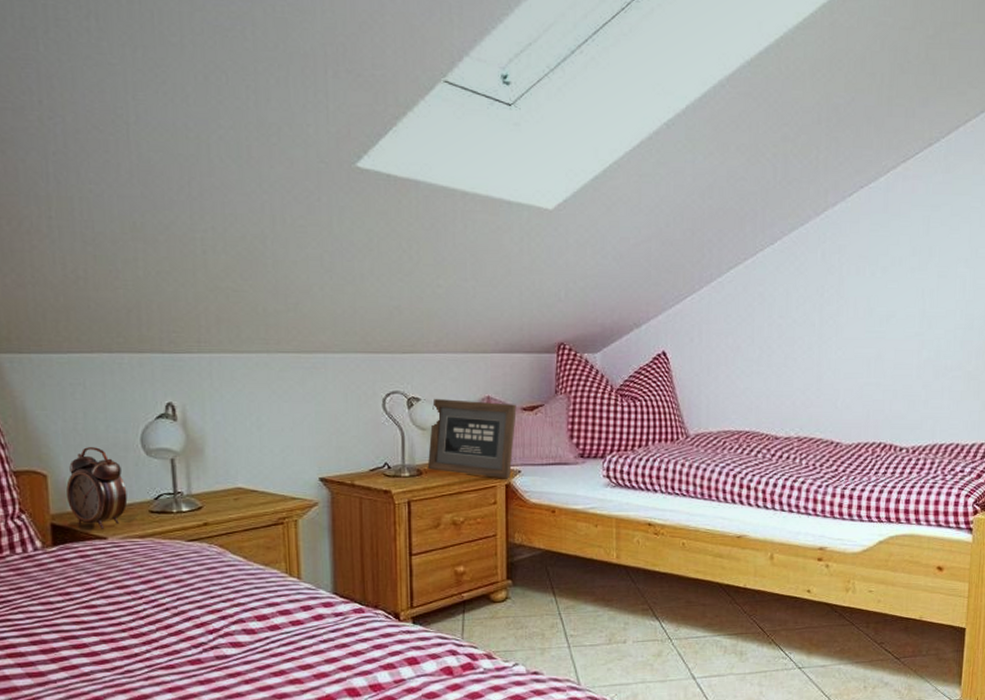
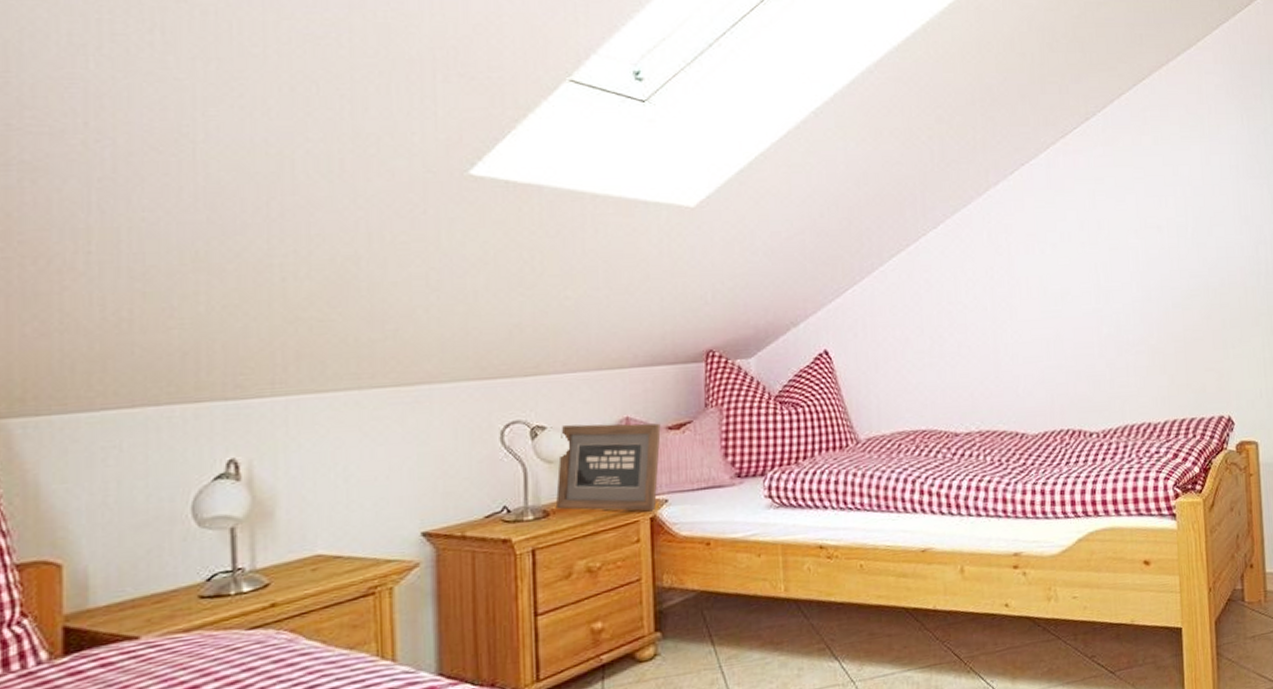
alarm clock: present [66,447,128,529] -> none [88,523,170,627]

